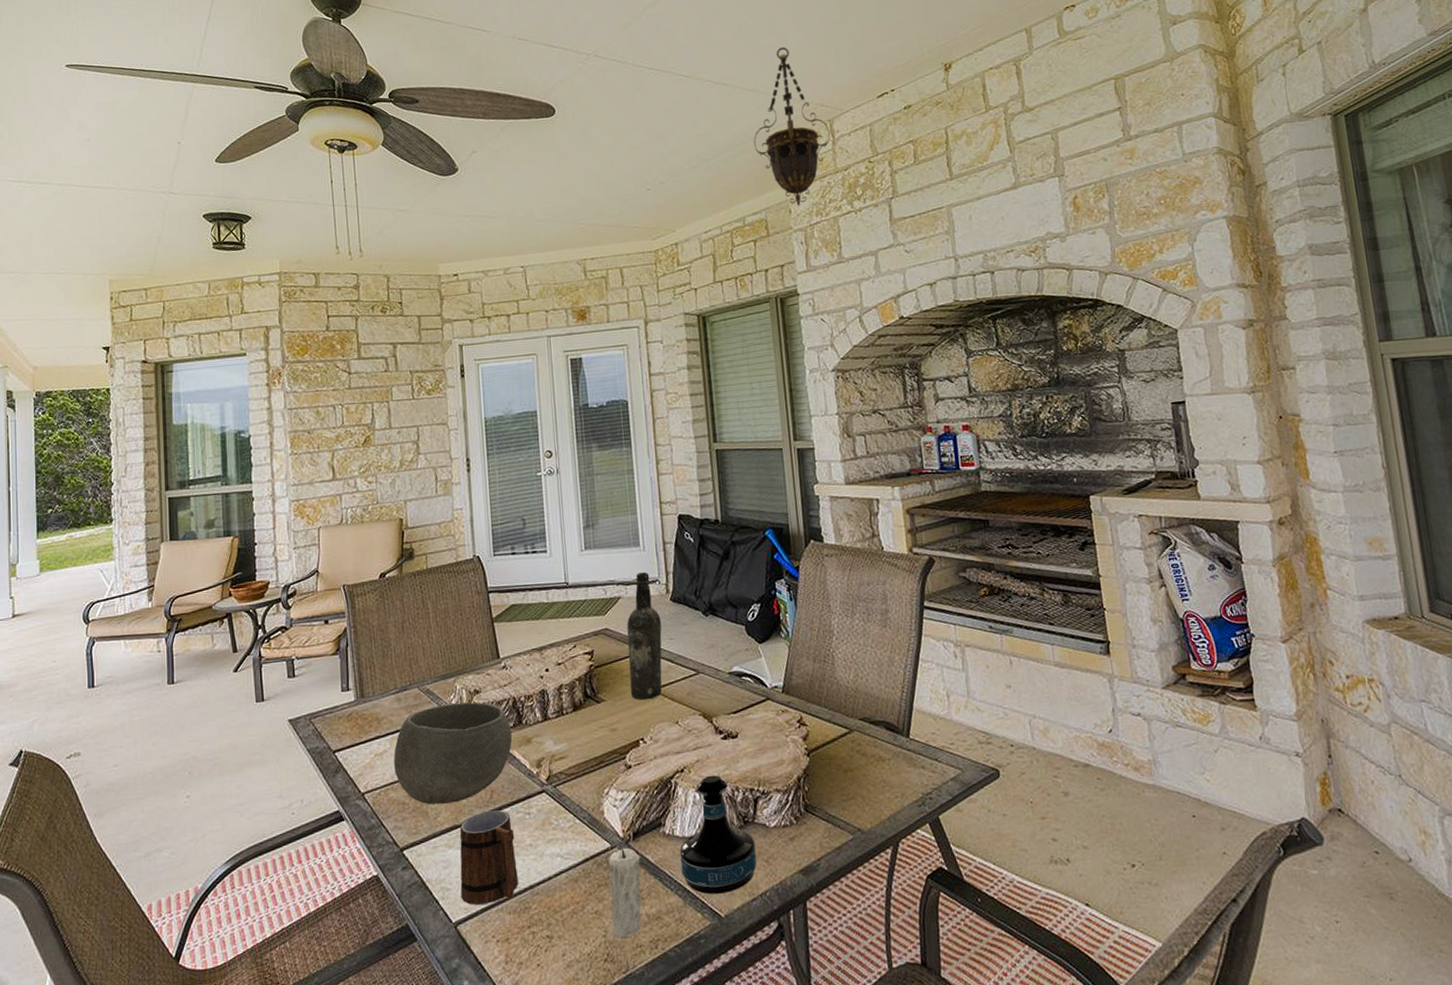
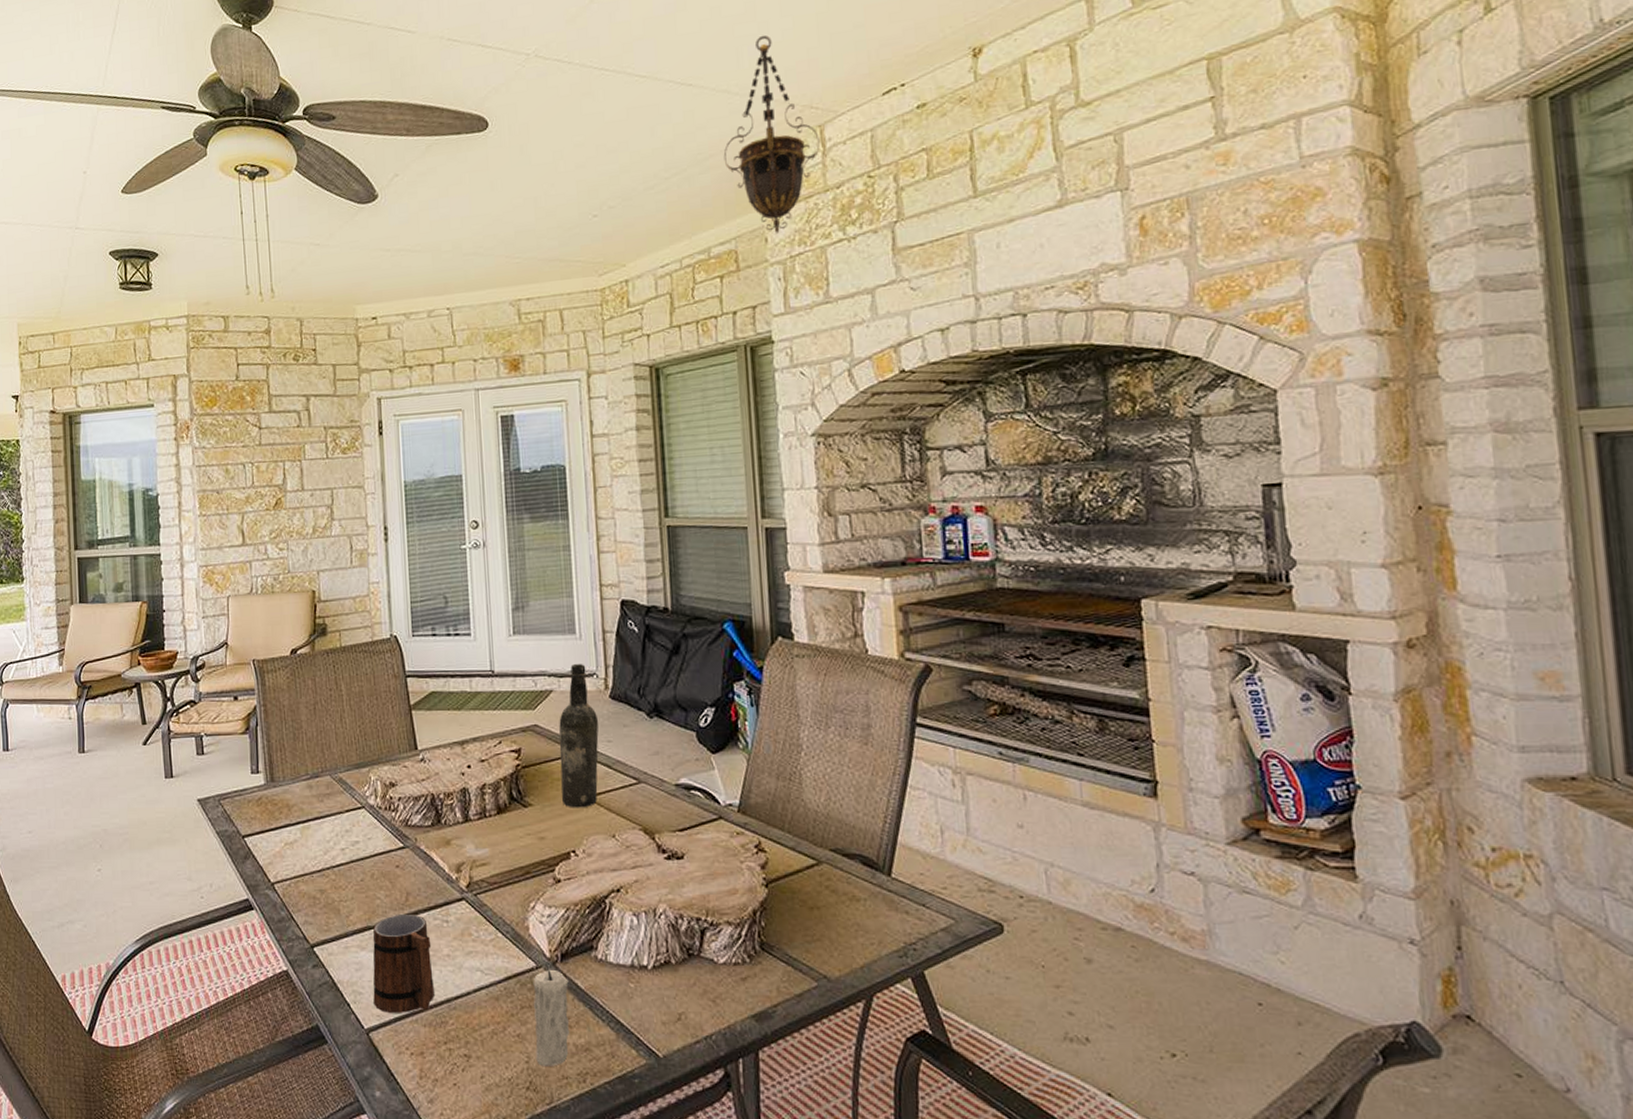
bowl: present [394,702,513,805] -> none [304,795,431,902]
tequila bottle: present [679,775,757,895] -> none [613,898,702,1031]

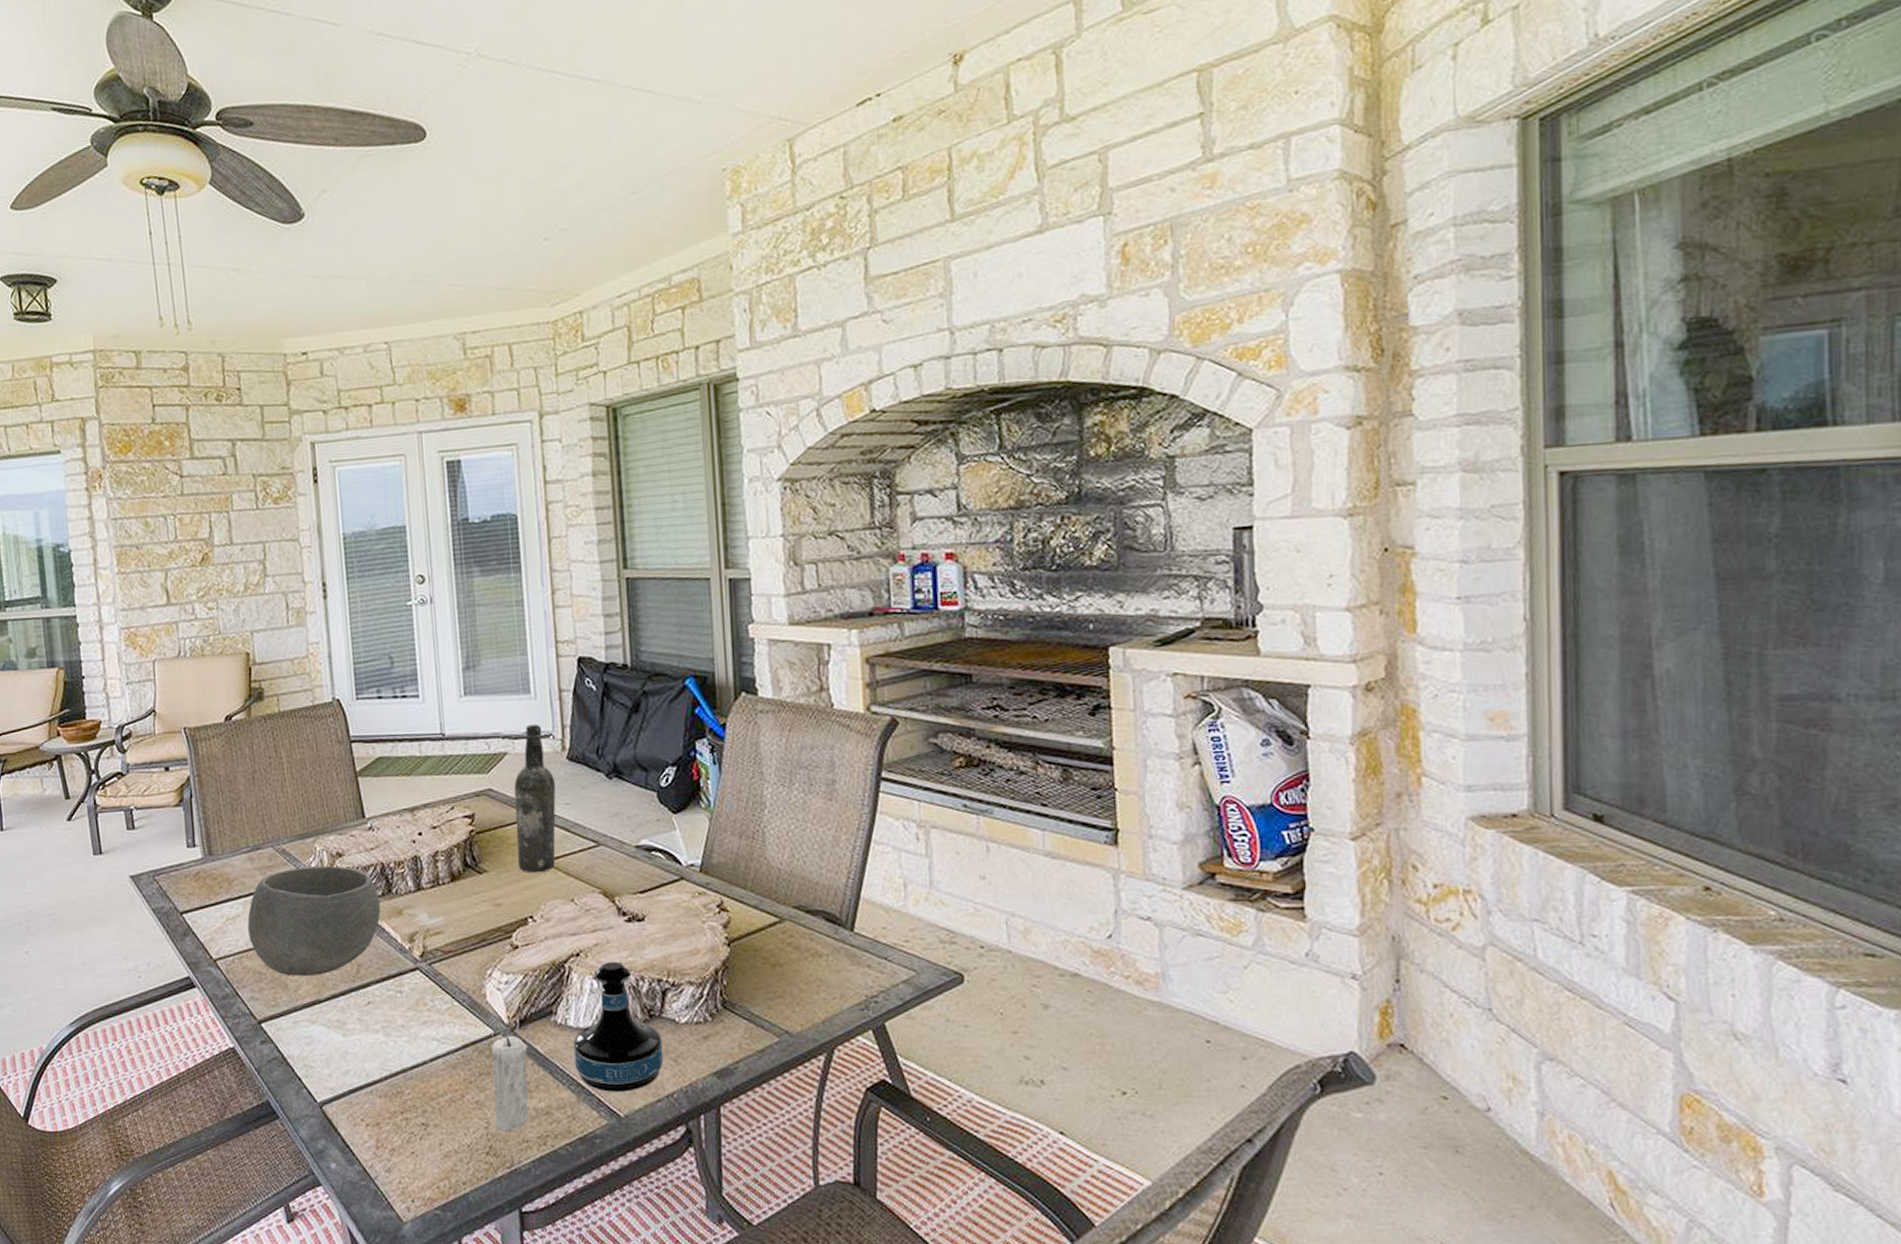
bowl: none [304,795,431,902] -> present [247,866,381,976]
mug: present [373,913,434,1013] -> none [323,985,389,1085]
tequila bottle: none [613,898,702,1031] -> present [573,961,664,1092]
hanging lantern: present [723,35,820,235] -> none [685,35,789,261]

